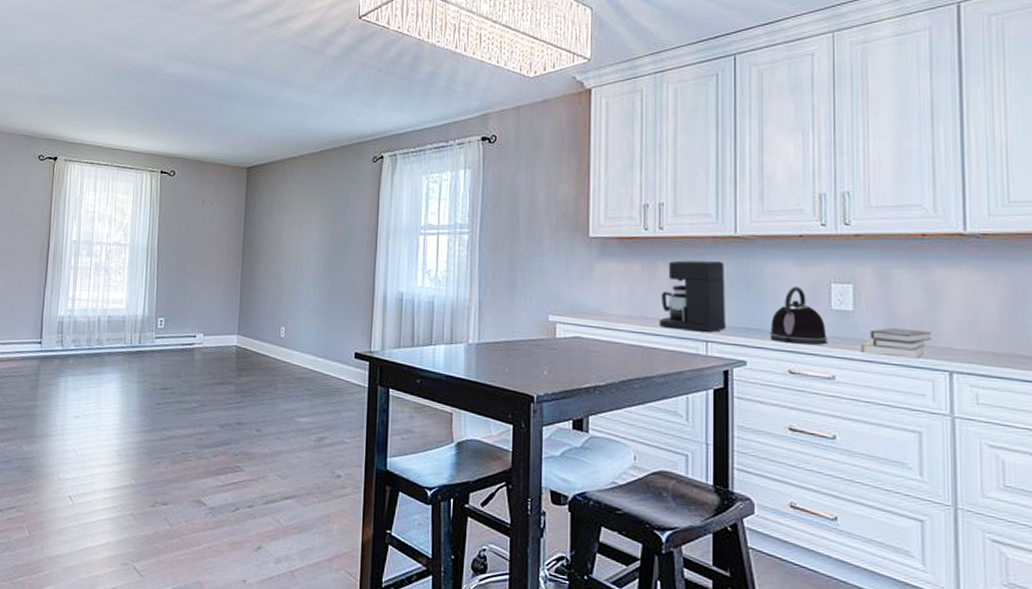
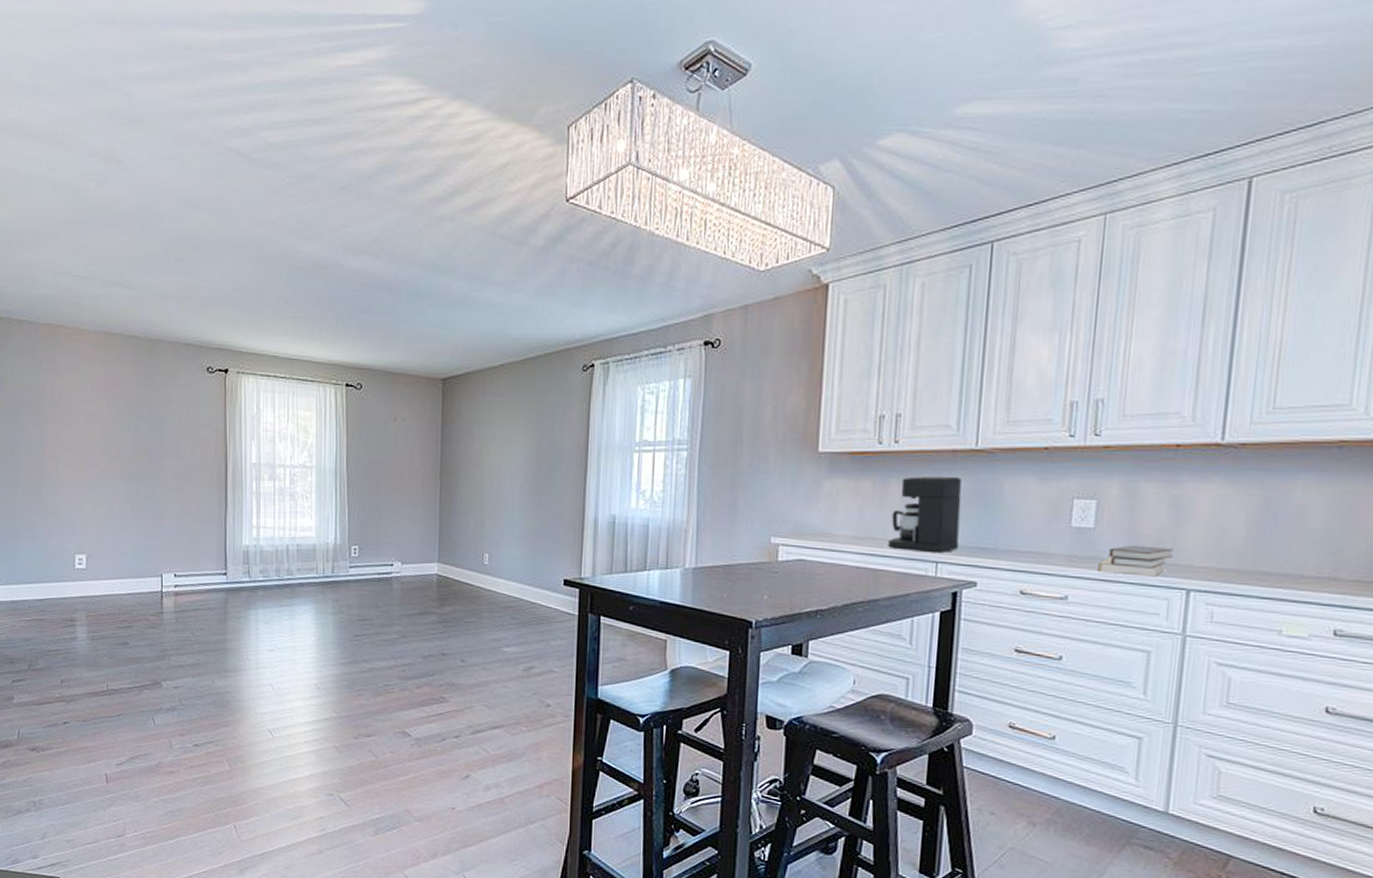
kettle: present [770,287,829,345] -> none [1003,503,1065,565]

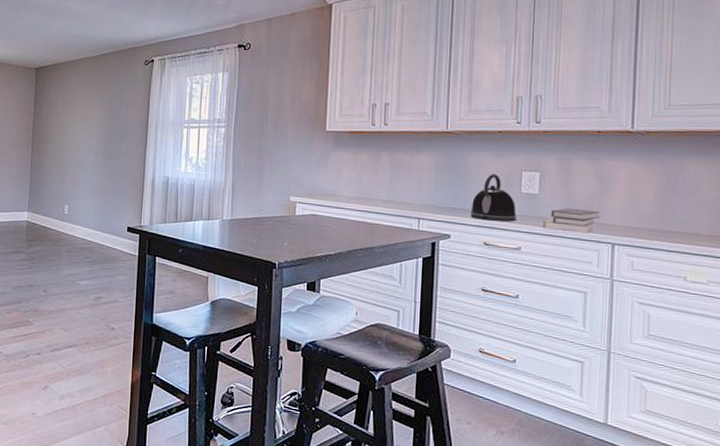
coffee maker: present [888,476,962,554] -> none [381,151,437,212]
kettle: none [1003,503,1065,565] -> present [470,174,518,222]

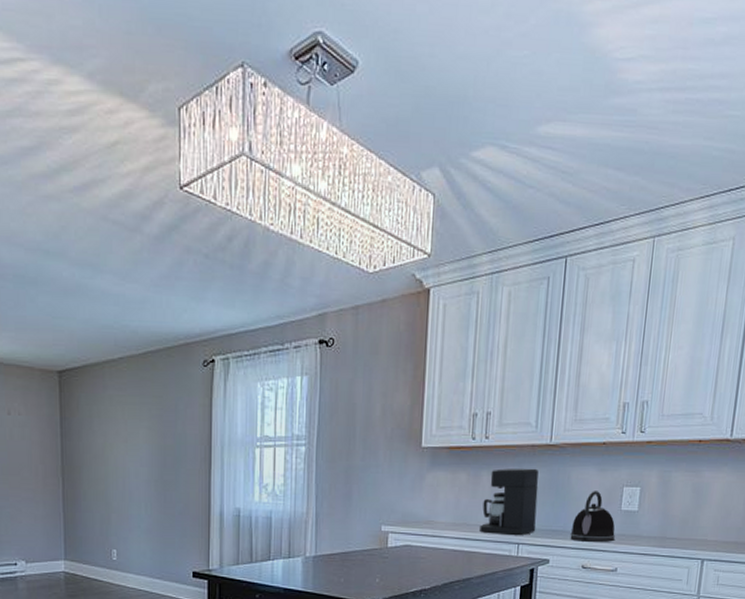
coffee maker: none [381,151,437,212] -> present [480,468,539,536]
books: present [543,208,600,233] -> none [640,524,694,550]

